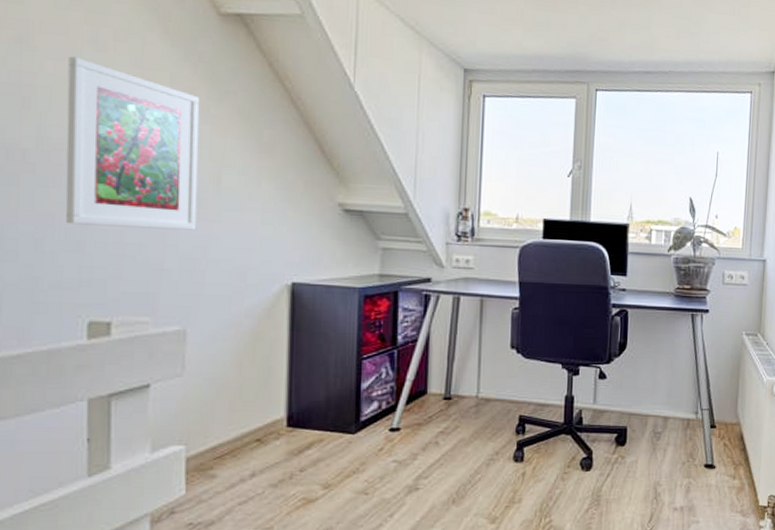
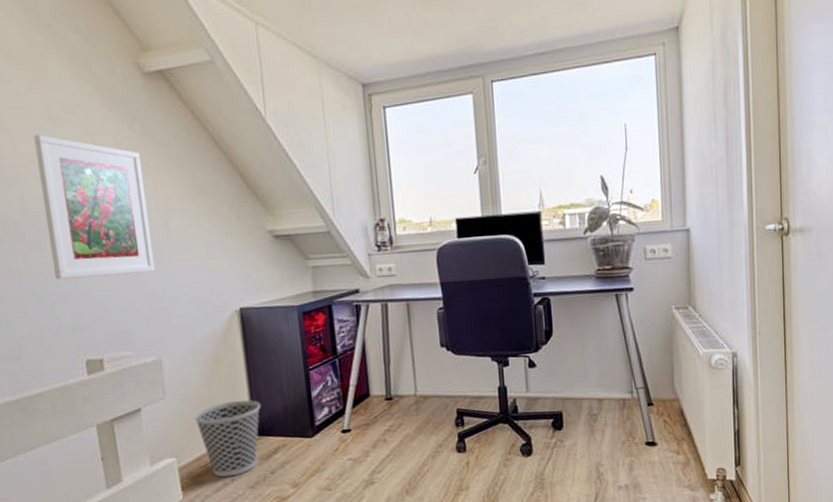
wastebasket: none [215,386,300,472] -> present [193,400,261,478]

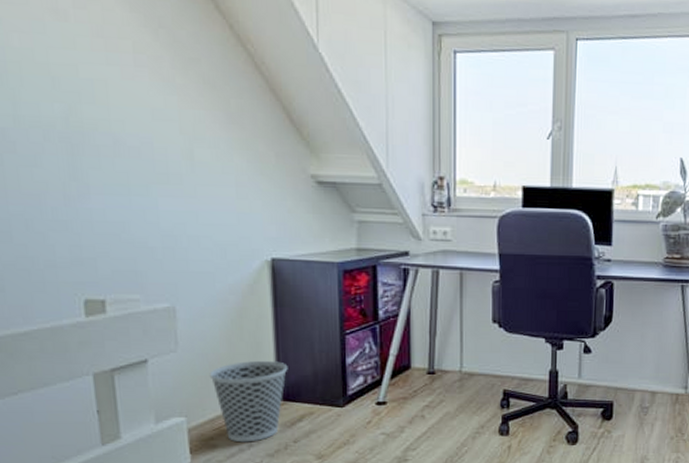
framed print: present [33,134,156,280] -> none [32,27,175,207]

